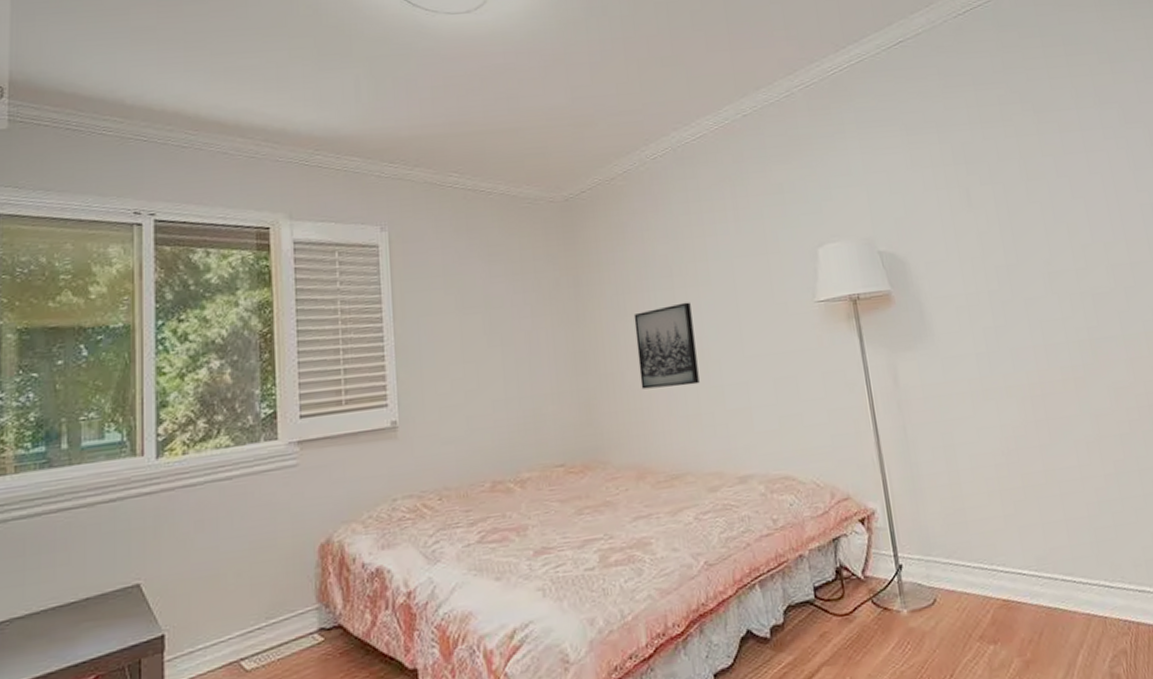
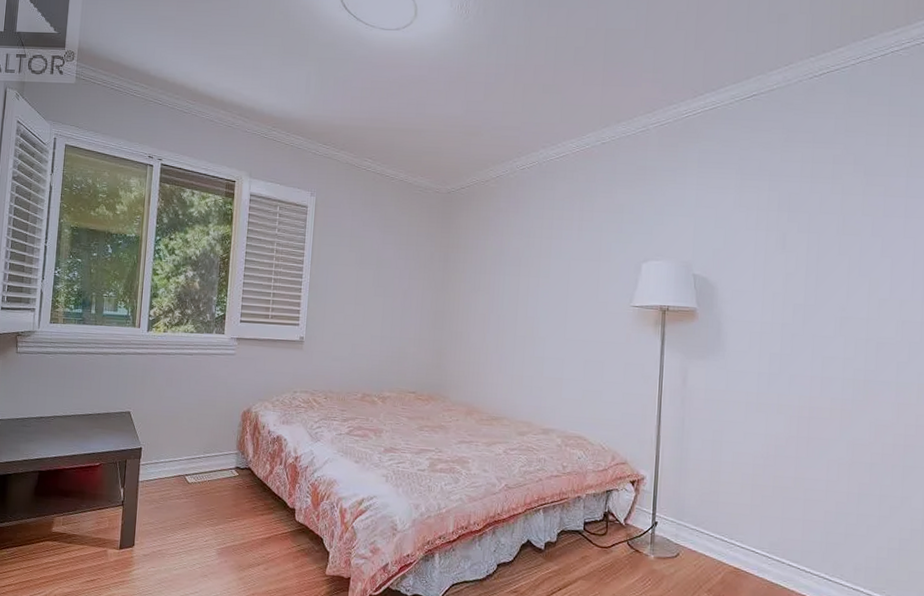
wall art: present [633,302,700,390] -> none [481,288,530,353]

